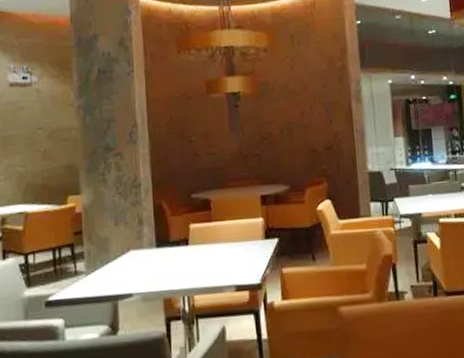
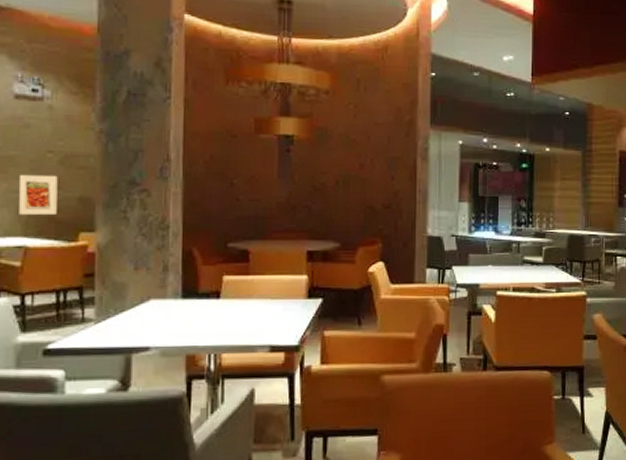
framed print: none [17,148,49,186] -> present [18,174,58,216]

